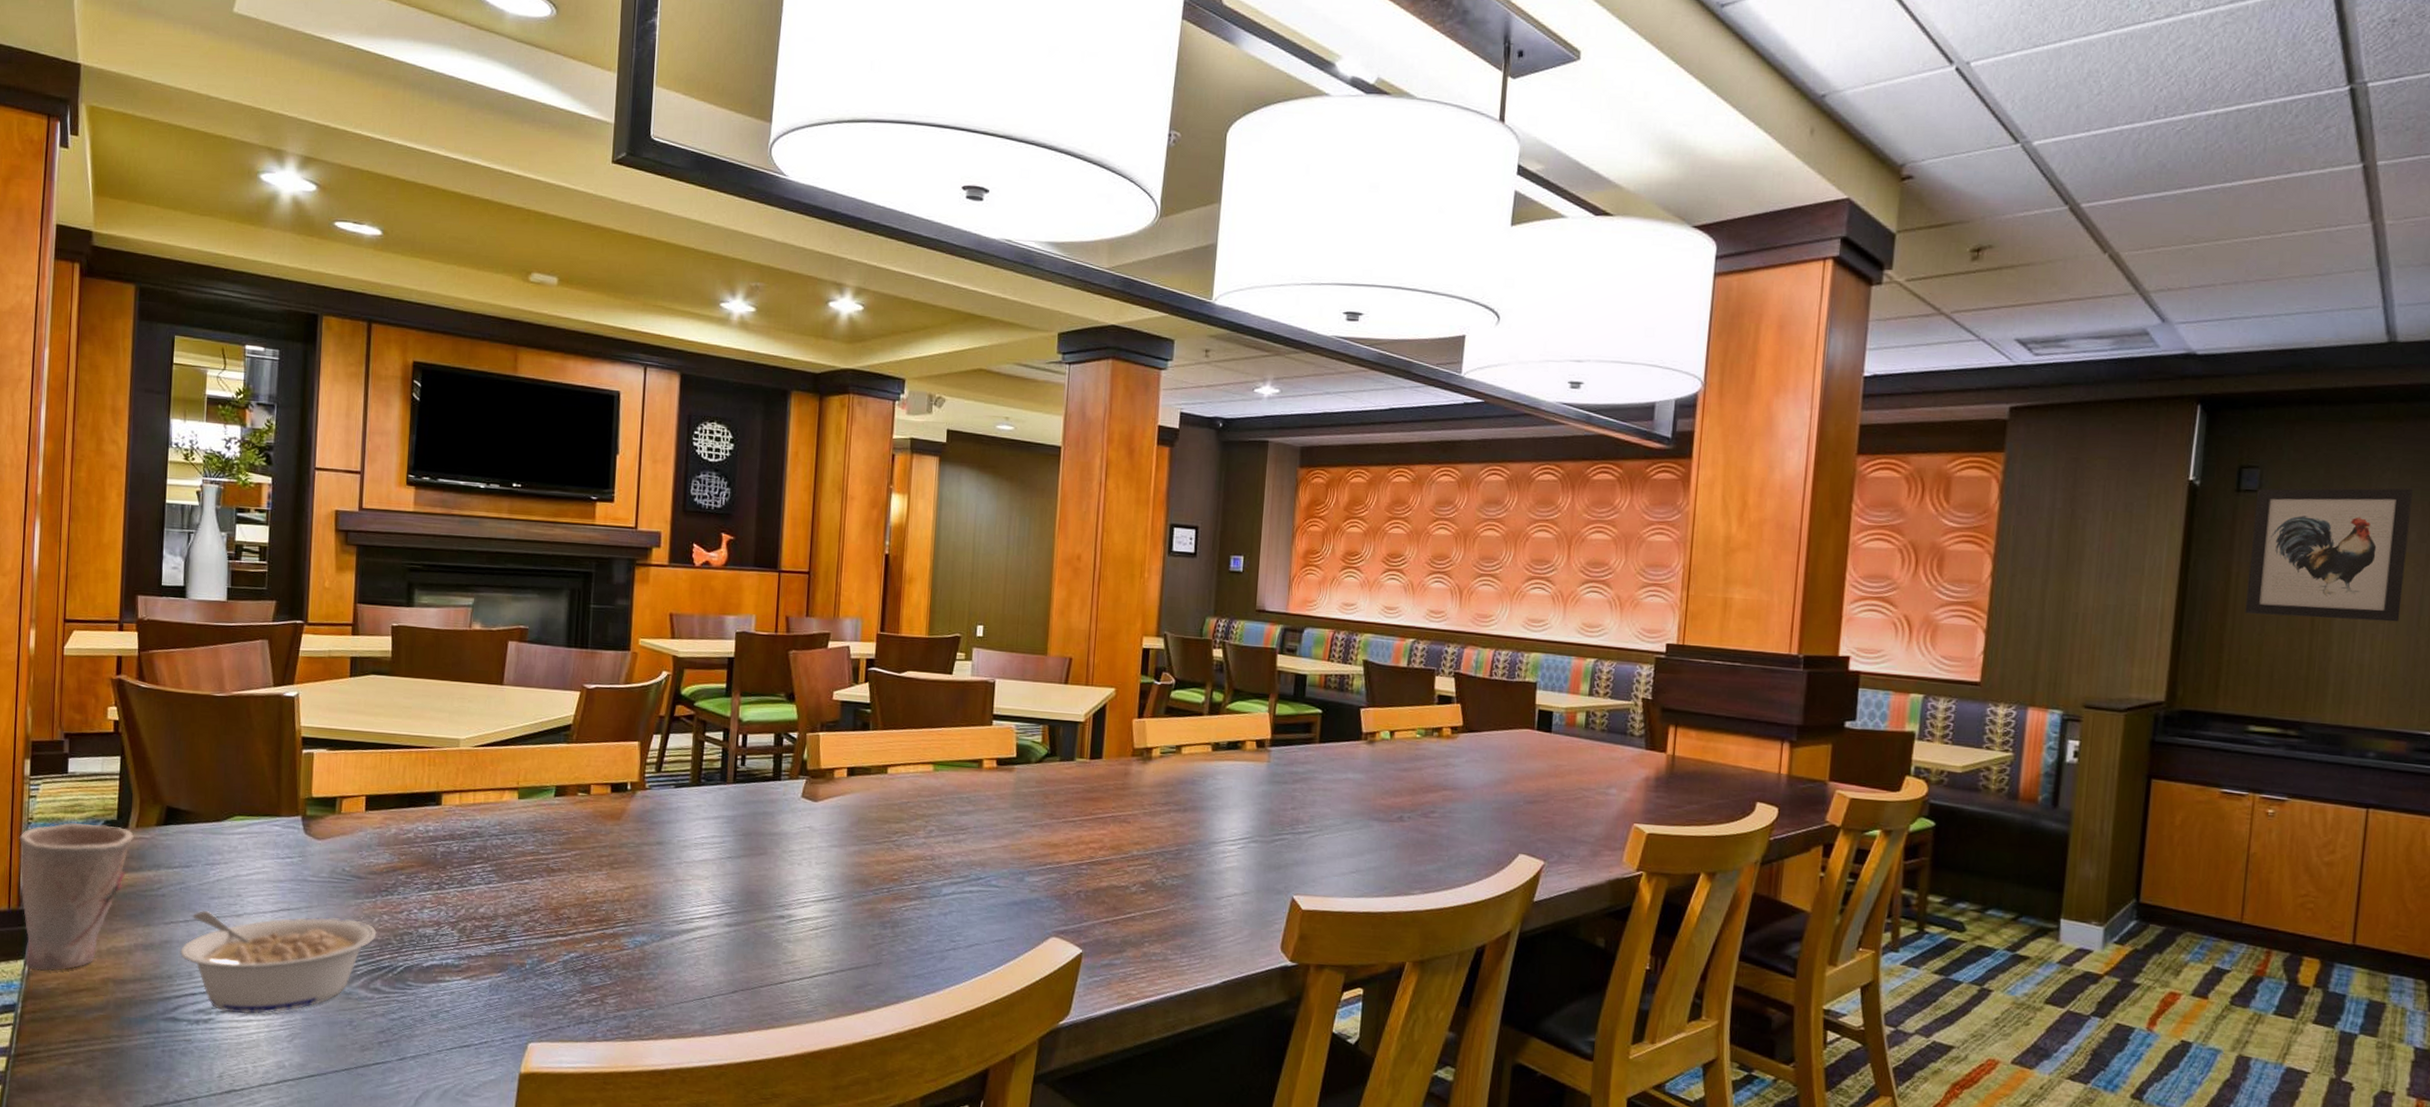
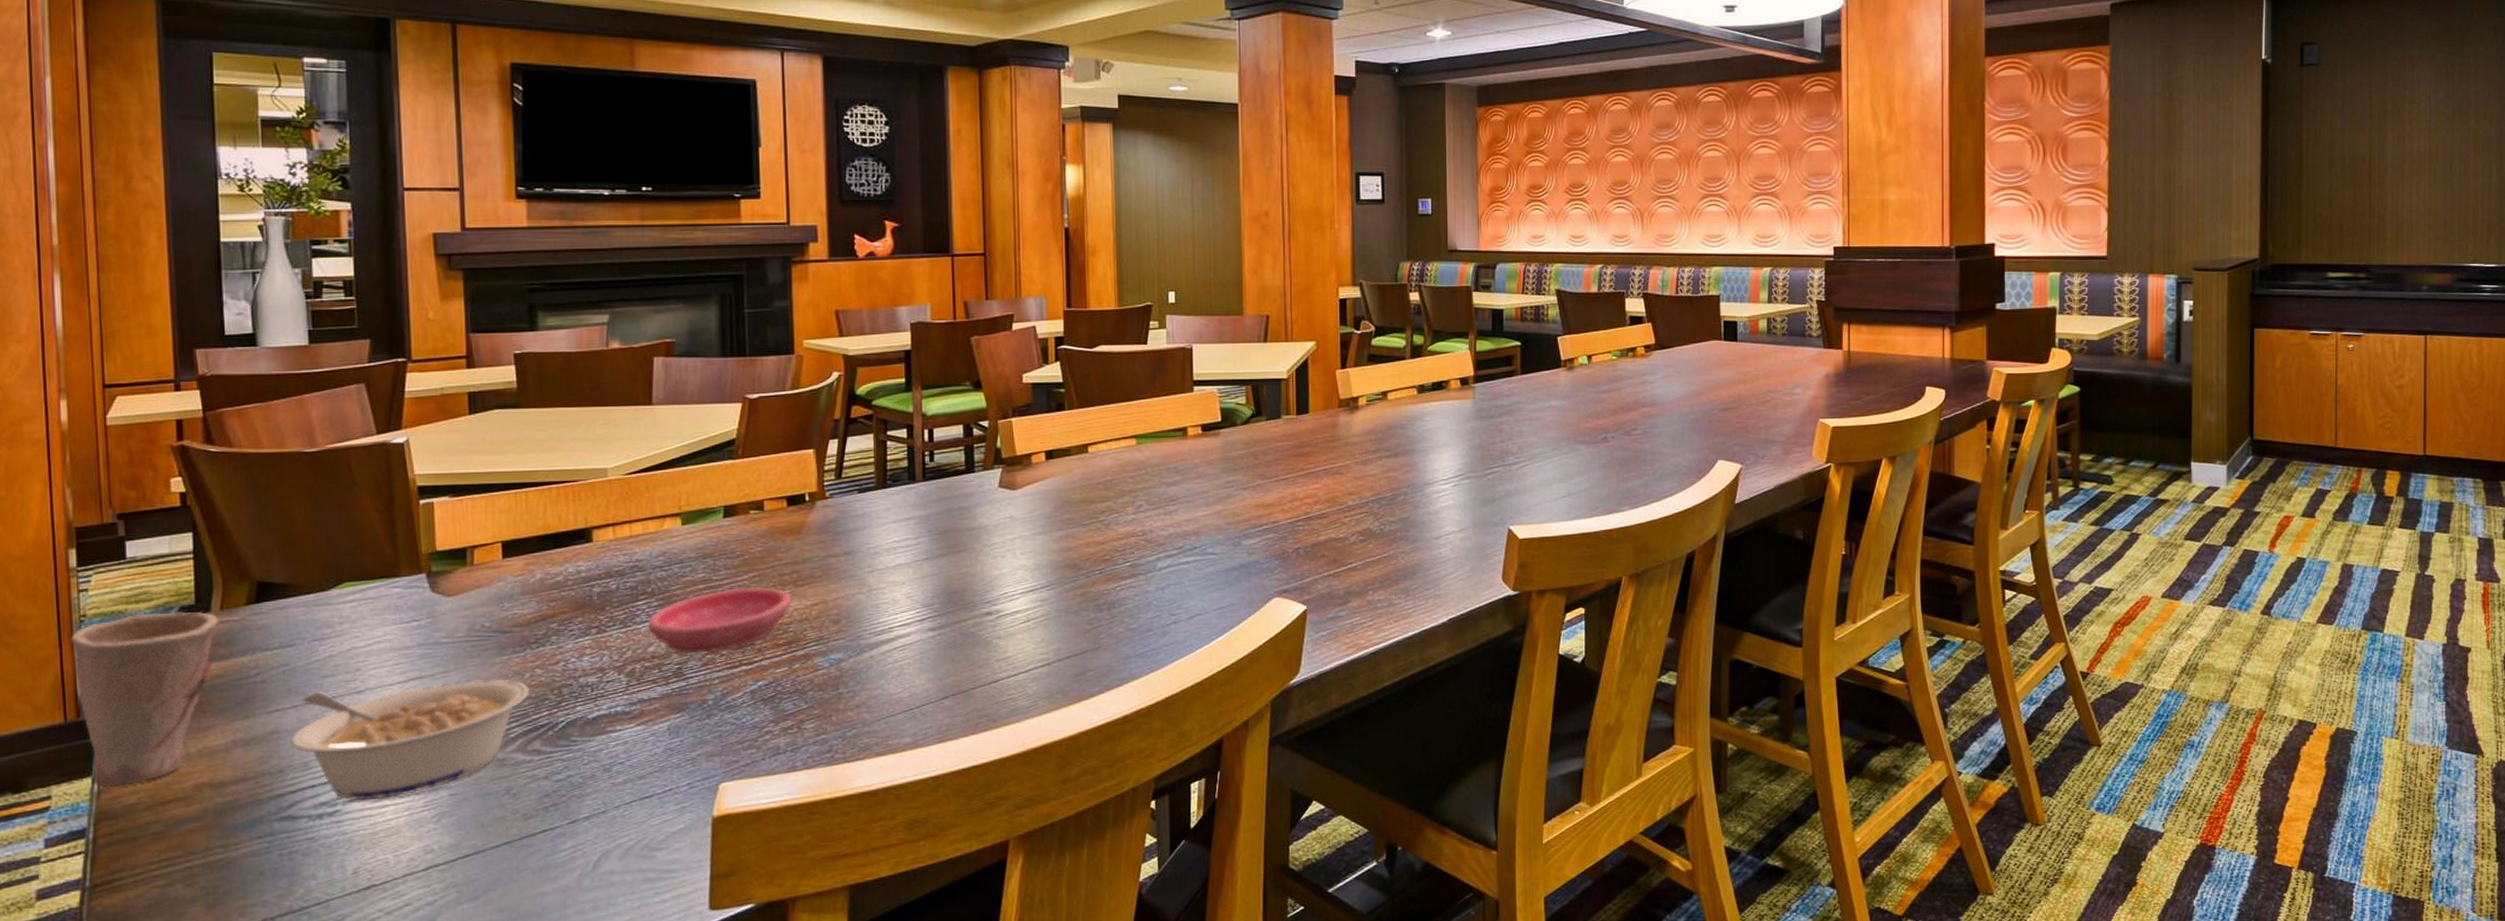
saucer: none [480,863,606,920] -> present [647,587,791,654]
wall art: present [2245,488,2413,622] -> none [2316,53,2438,174]

